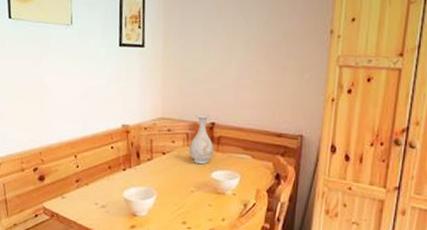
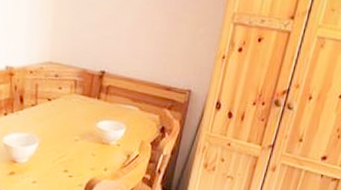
vase: present [189,114,214,164] -> none [76,61,103,113]

